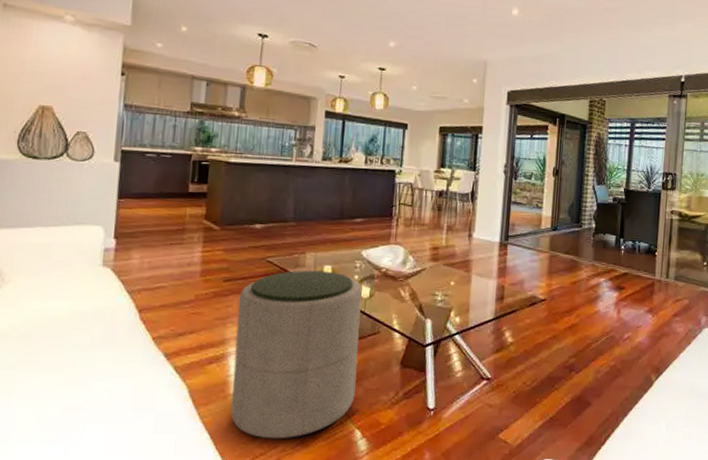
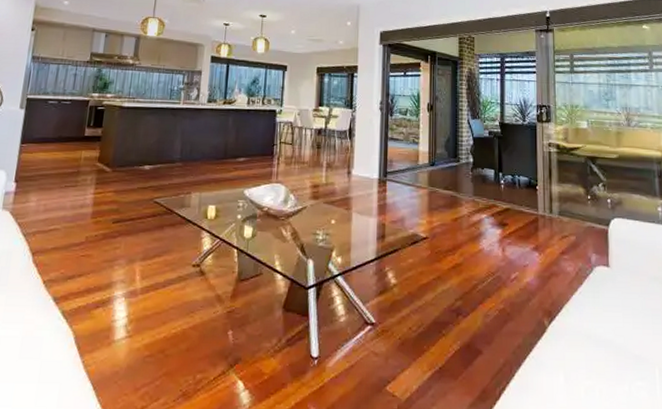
ottoman: present [231,270,362,439] -> none [114,210,245,391]

